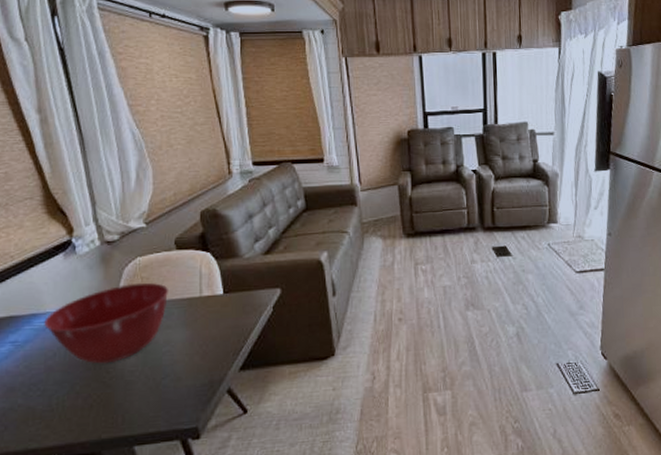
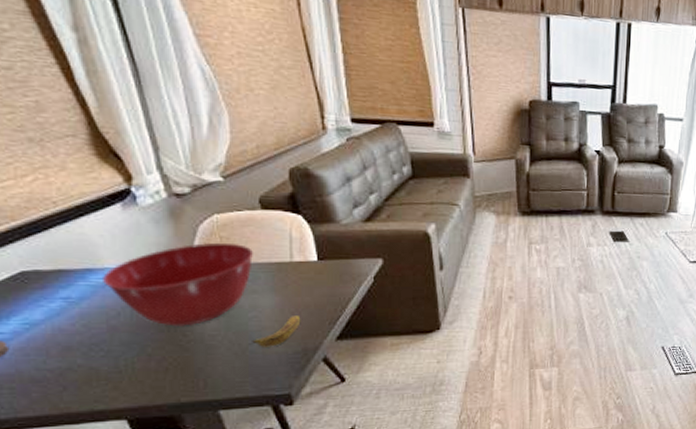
banana: none [165,348,208,381] -> present [252,316,301,347]

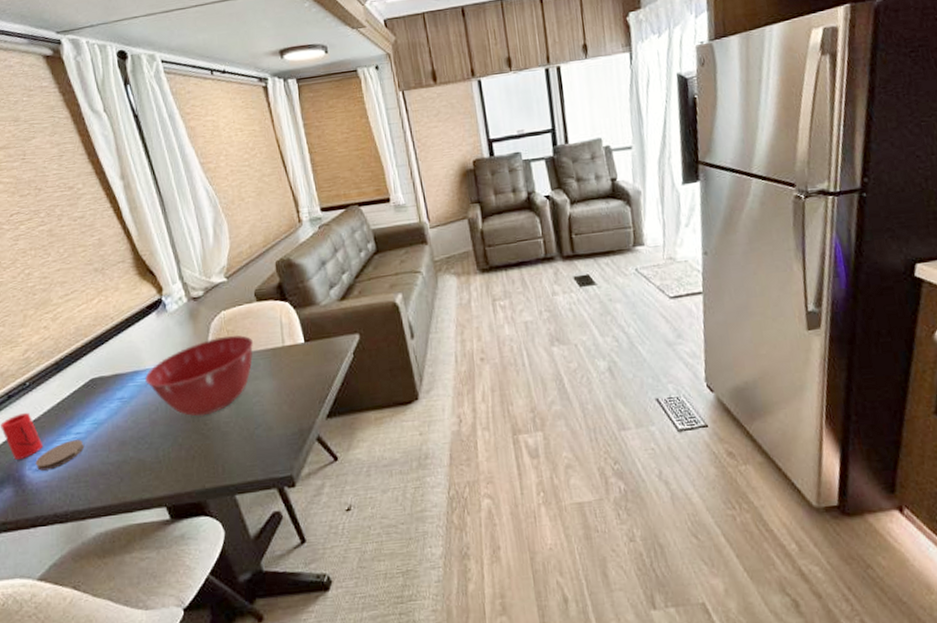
banana: present [252,316,301,347] -> none [257,397,296,431]

